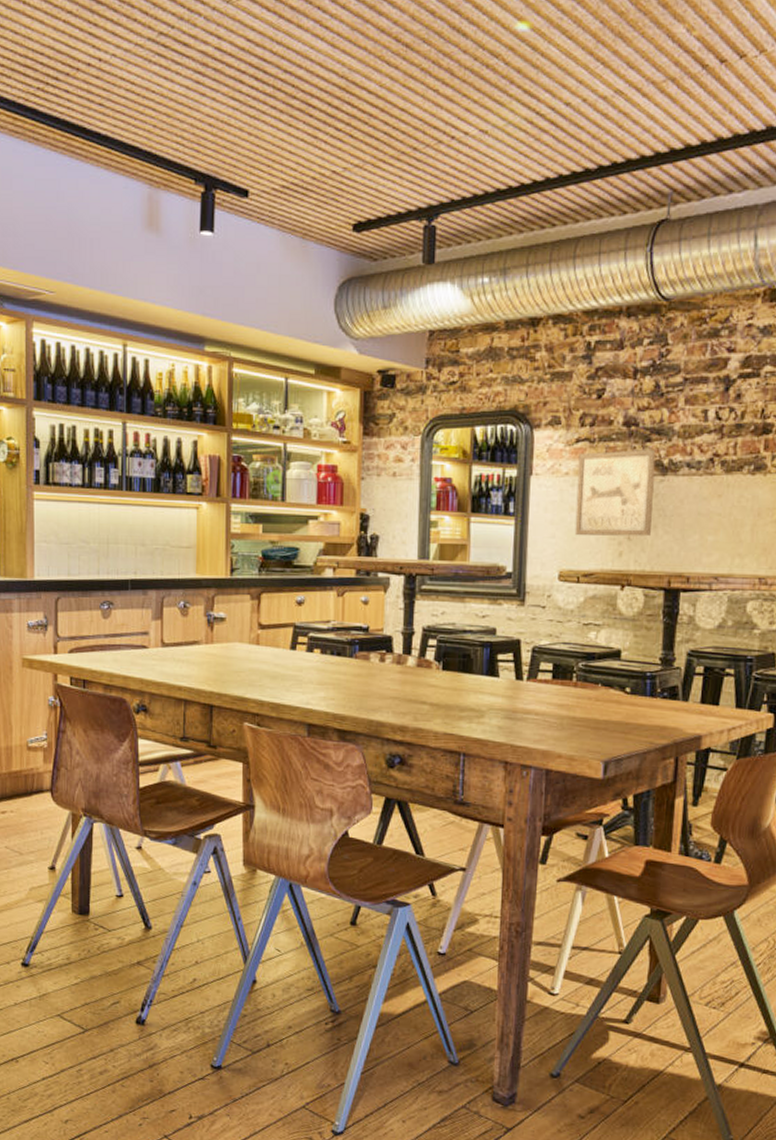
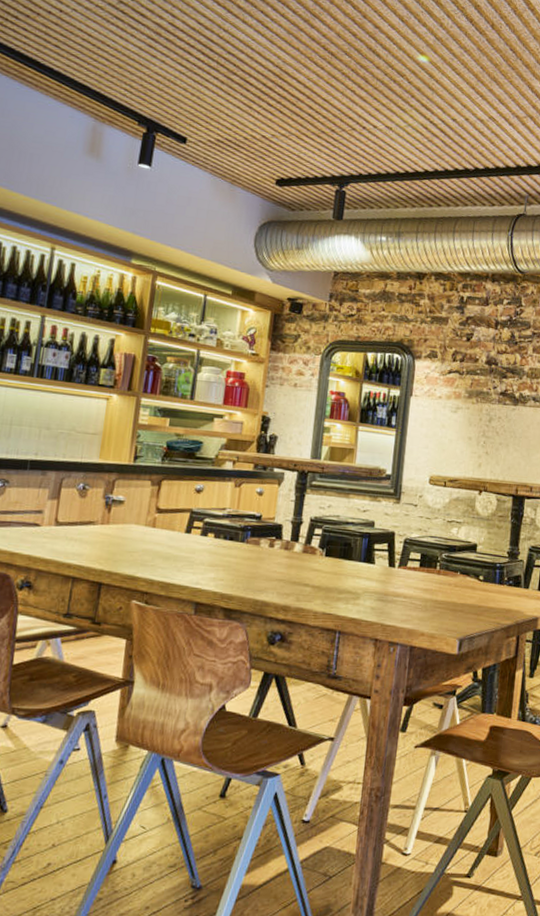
wall art: present [574,449,656,537] -> none [444,382,510,453]

